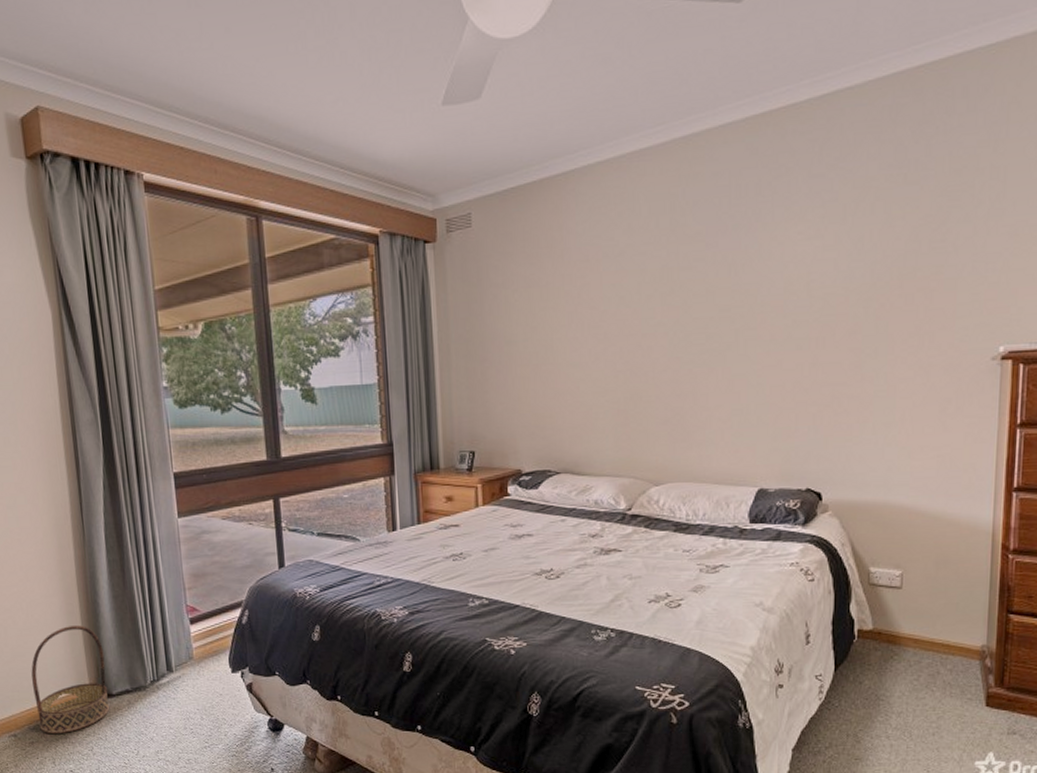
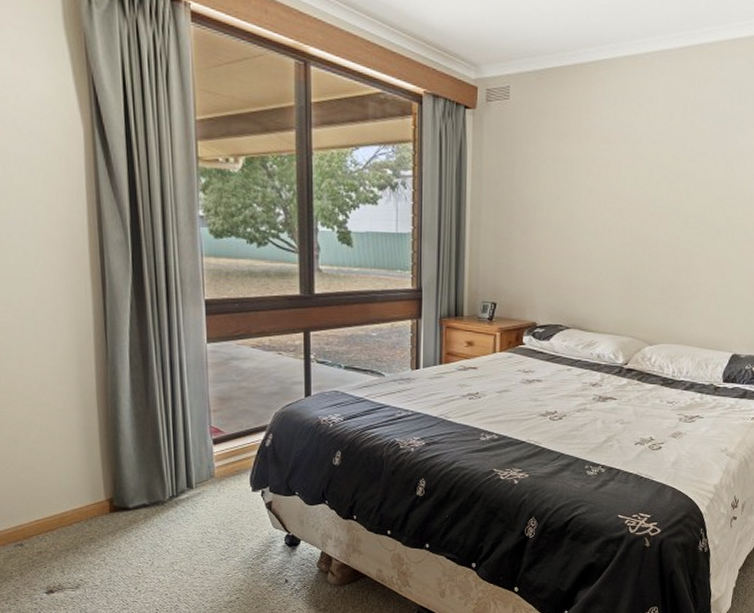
basket: present [31,626,110,735] -> none [42,441,126,545]

